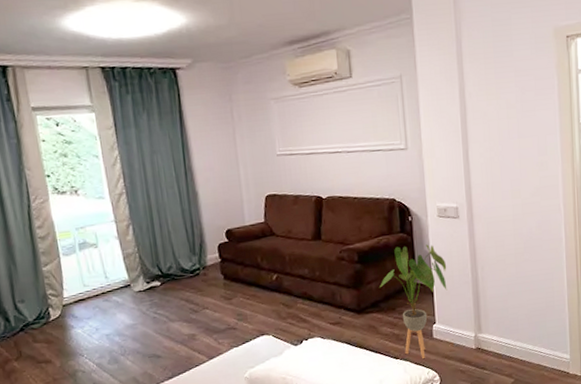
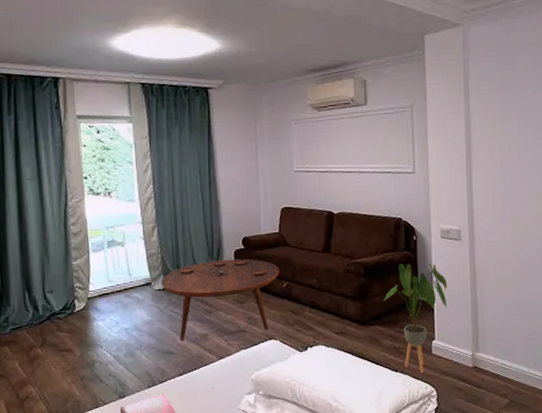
coffee table: none [140,252,268,343] -> present [160,258,279,341]

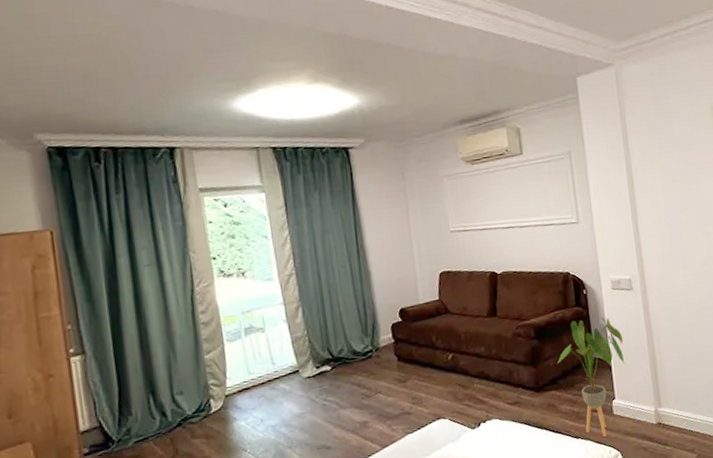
coffee table: present [160,258,279,341] -> none [309,332,443,432]

